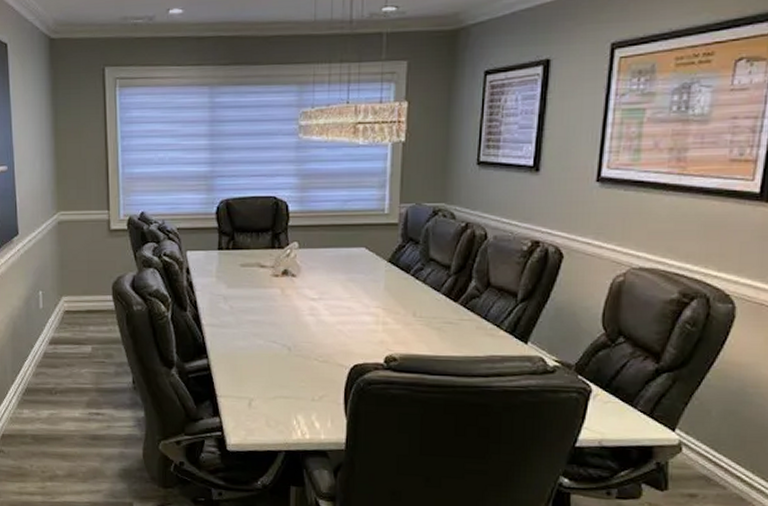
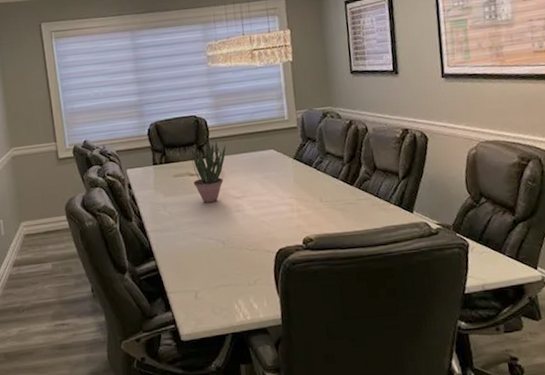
potted plant: none [263,228,308,301] -> present [192,141,226,203]

